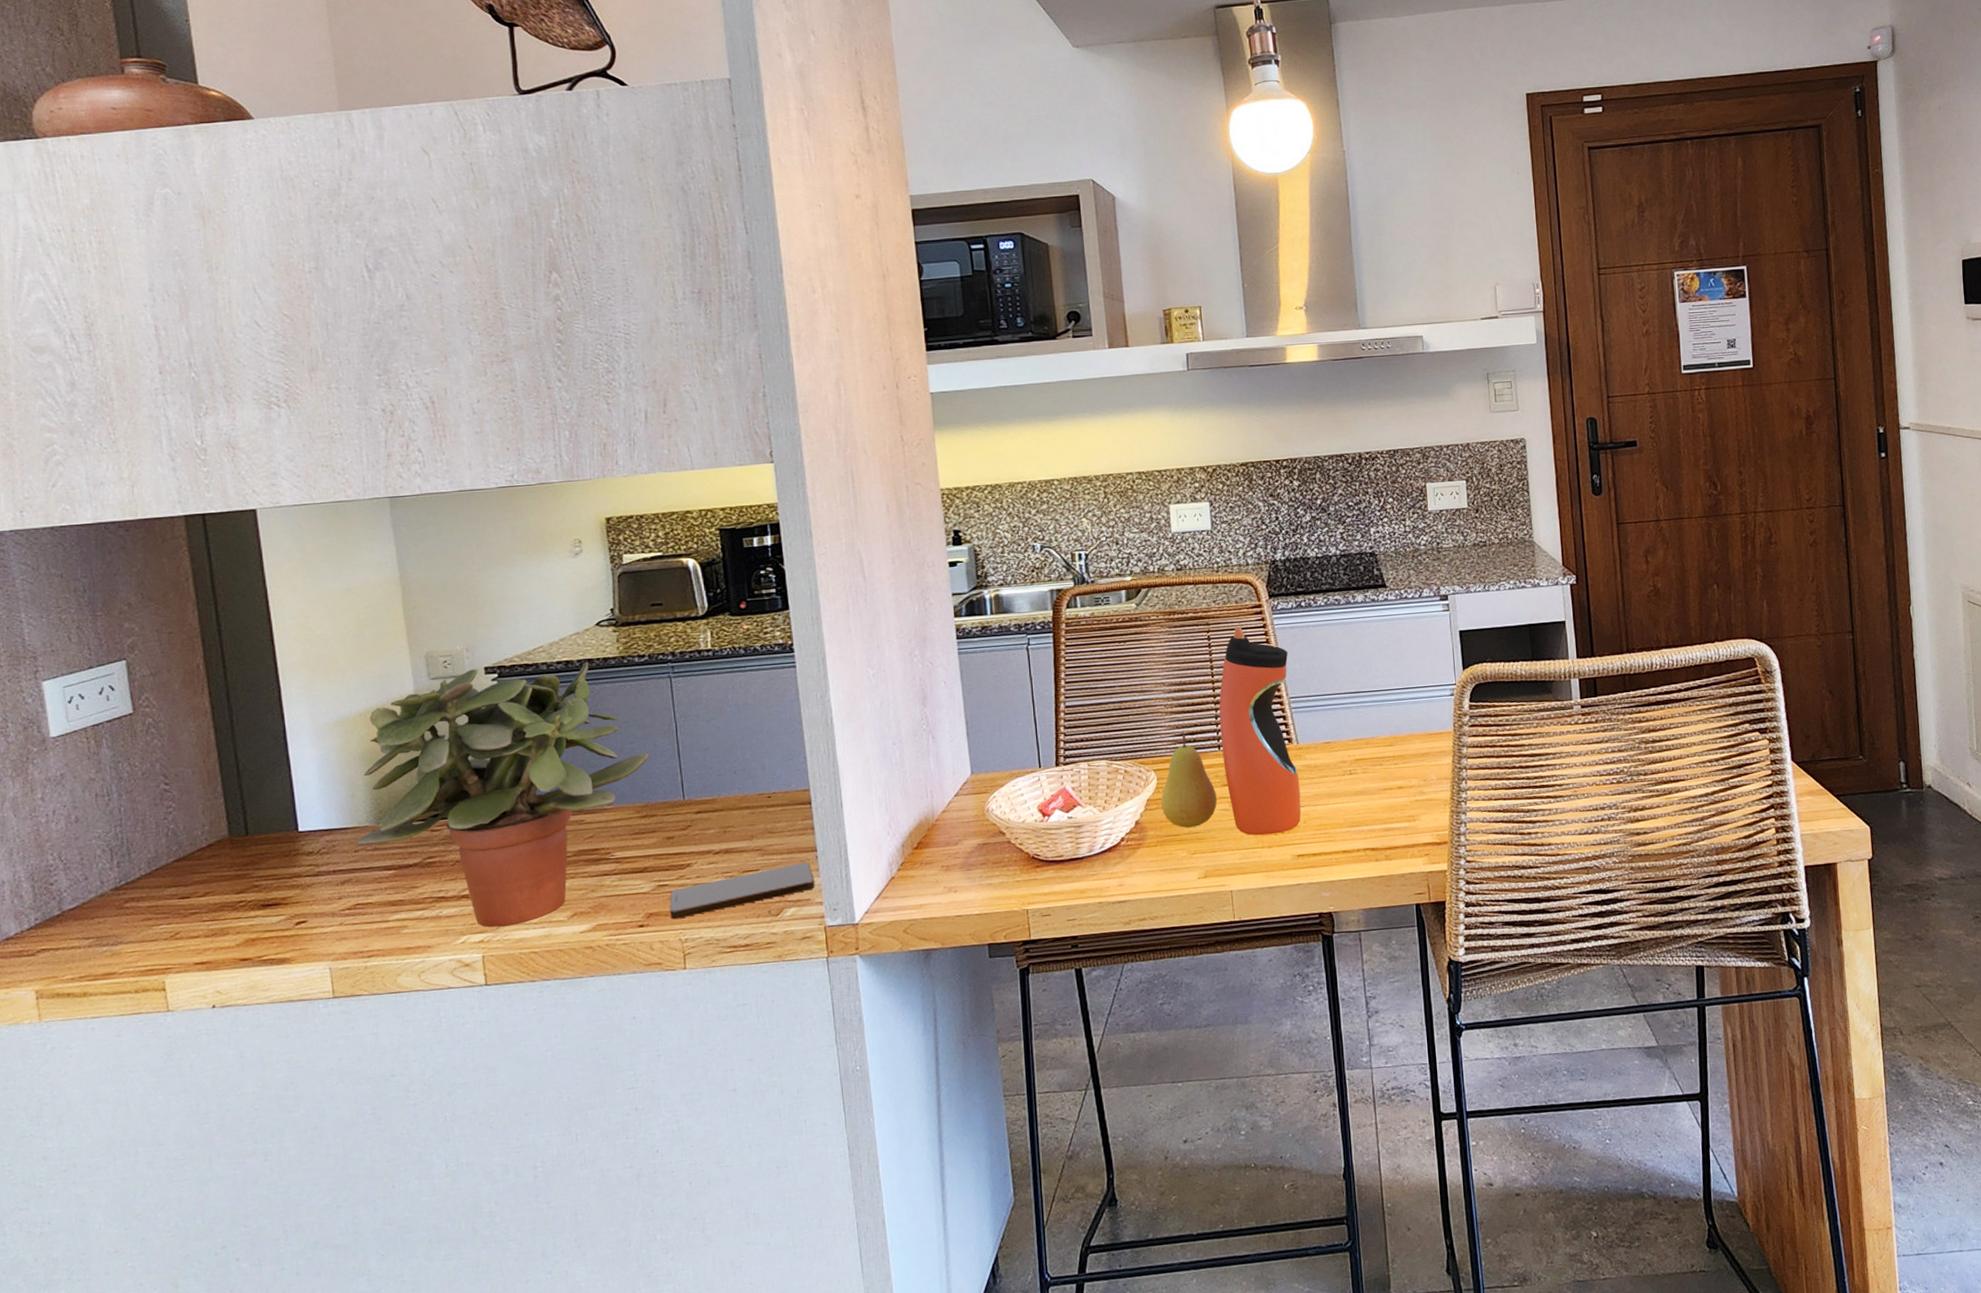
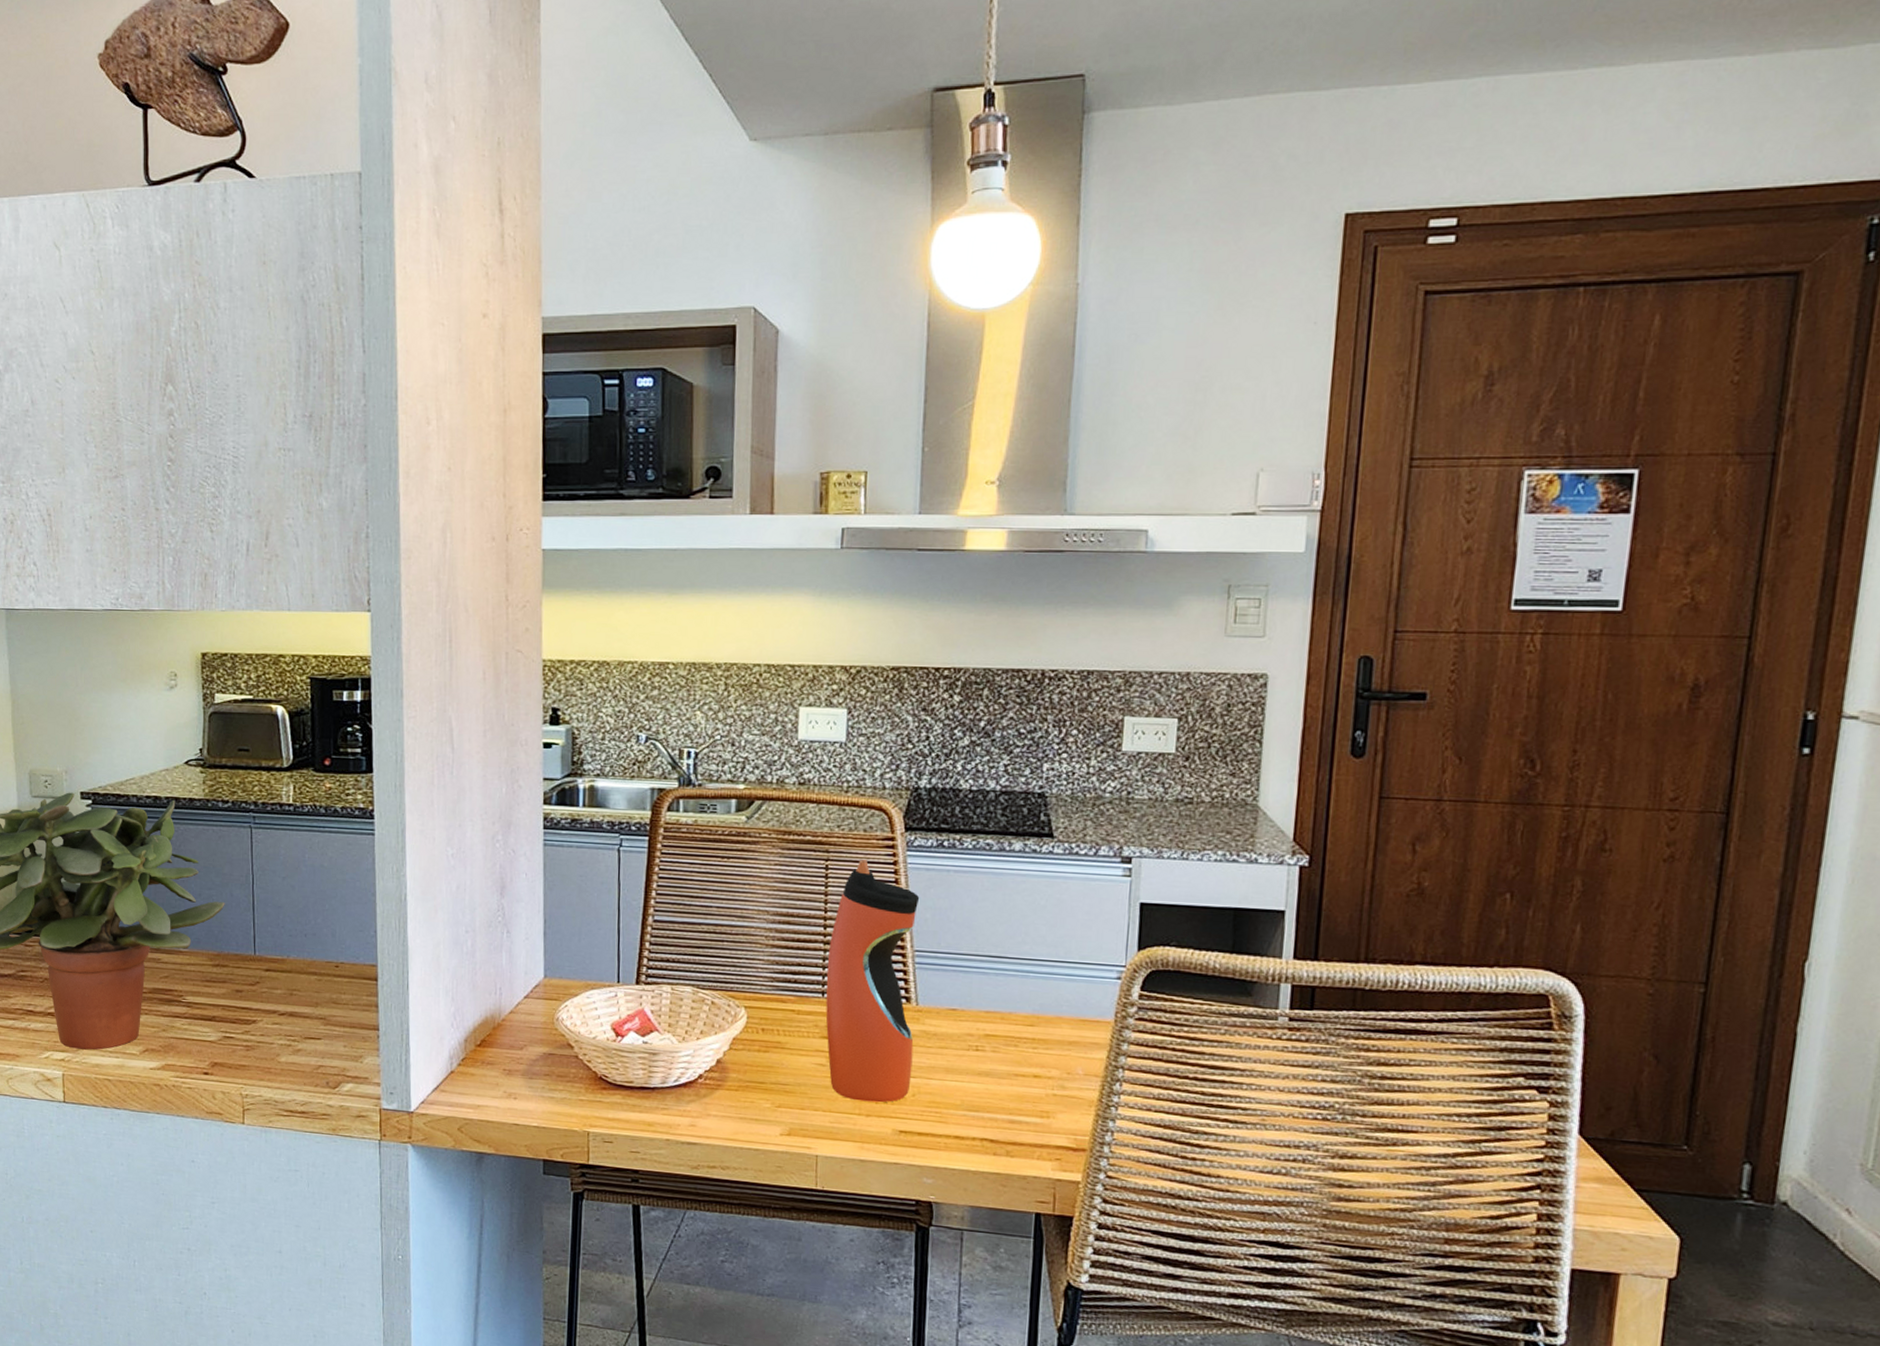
phone: present [669,862,815,920] -> none [234,1039,374,1074]
fruit: present [1161,734,1218,828] -> none [748,972,814,1078]

